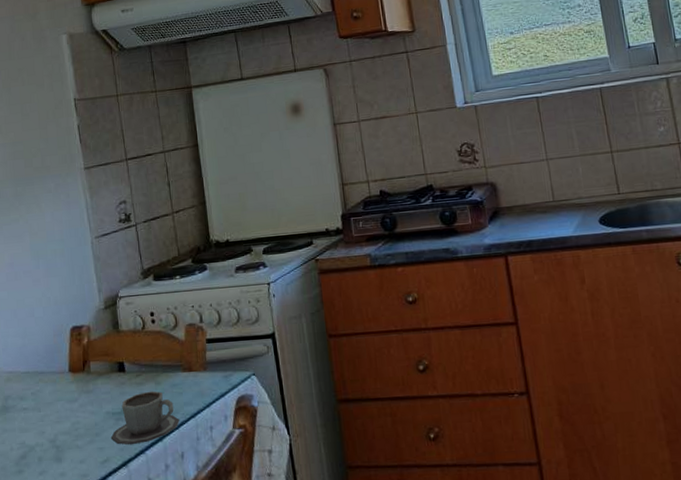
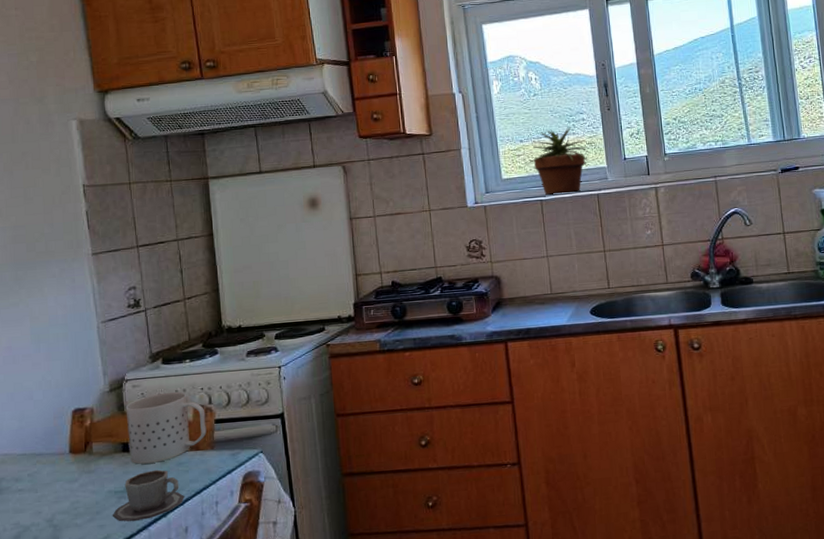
mug: none [120,309,199,385] -> present [125,391,207,464]
potted plant: none [520,15,589,91] -> present [528,127,590,195]

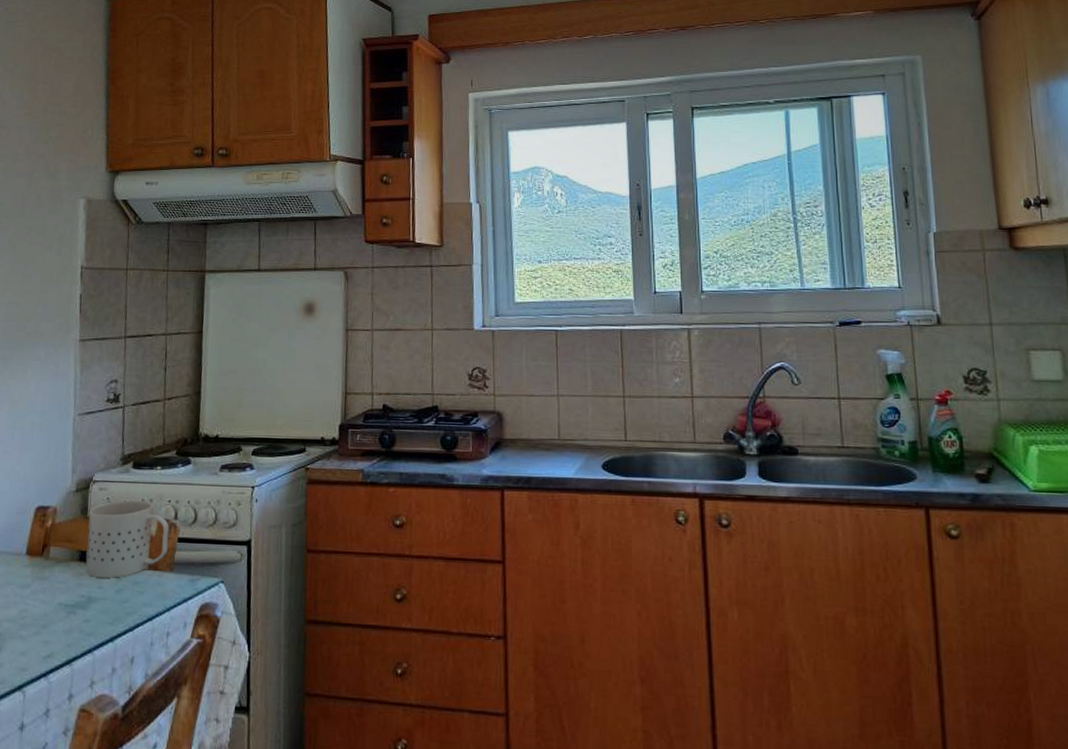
cup: present [112,469,184,522] -> none [58,586,135,643]
potted plant: present [528,127,590,195] -> none [545,251,616,325]

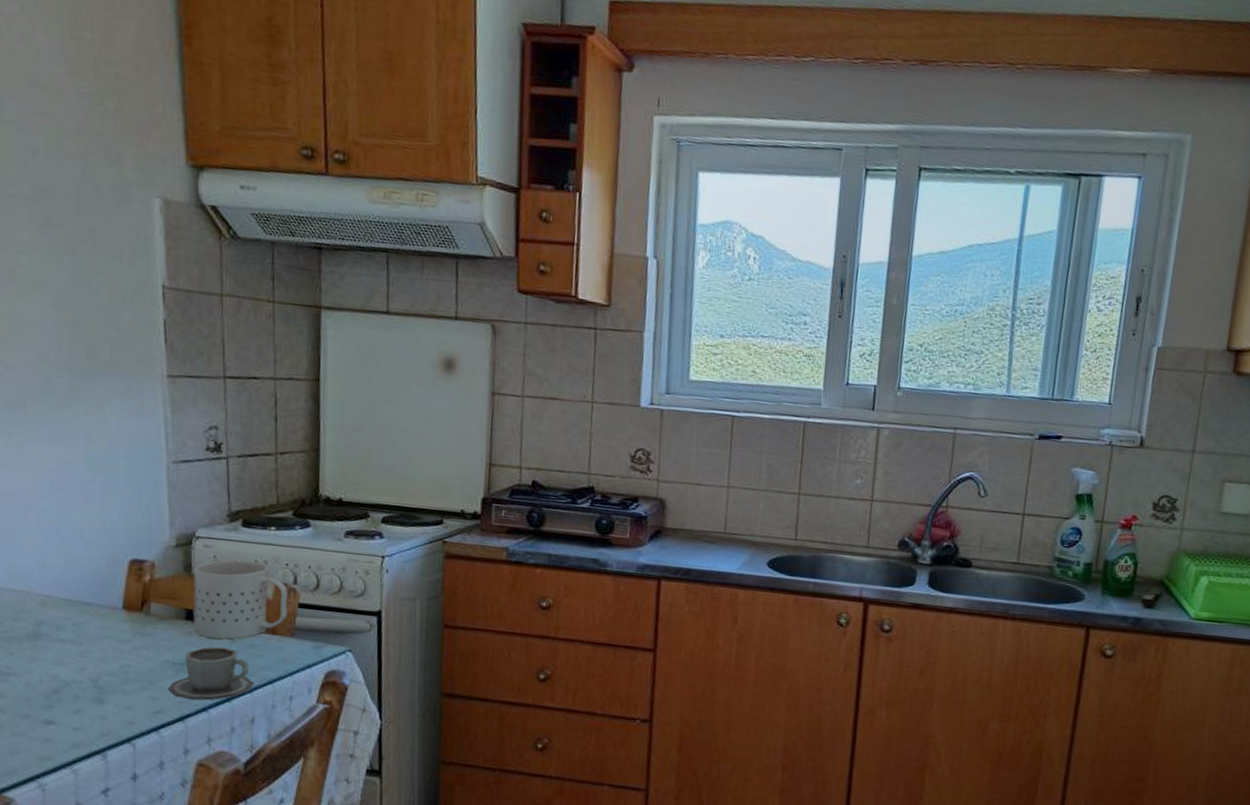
cup: none [58,586,135,643] -> present [167,647,254,701]

